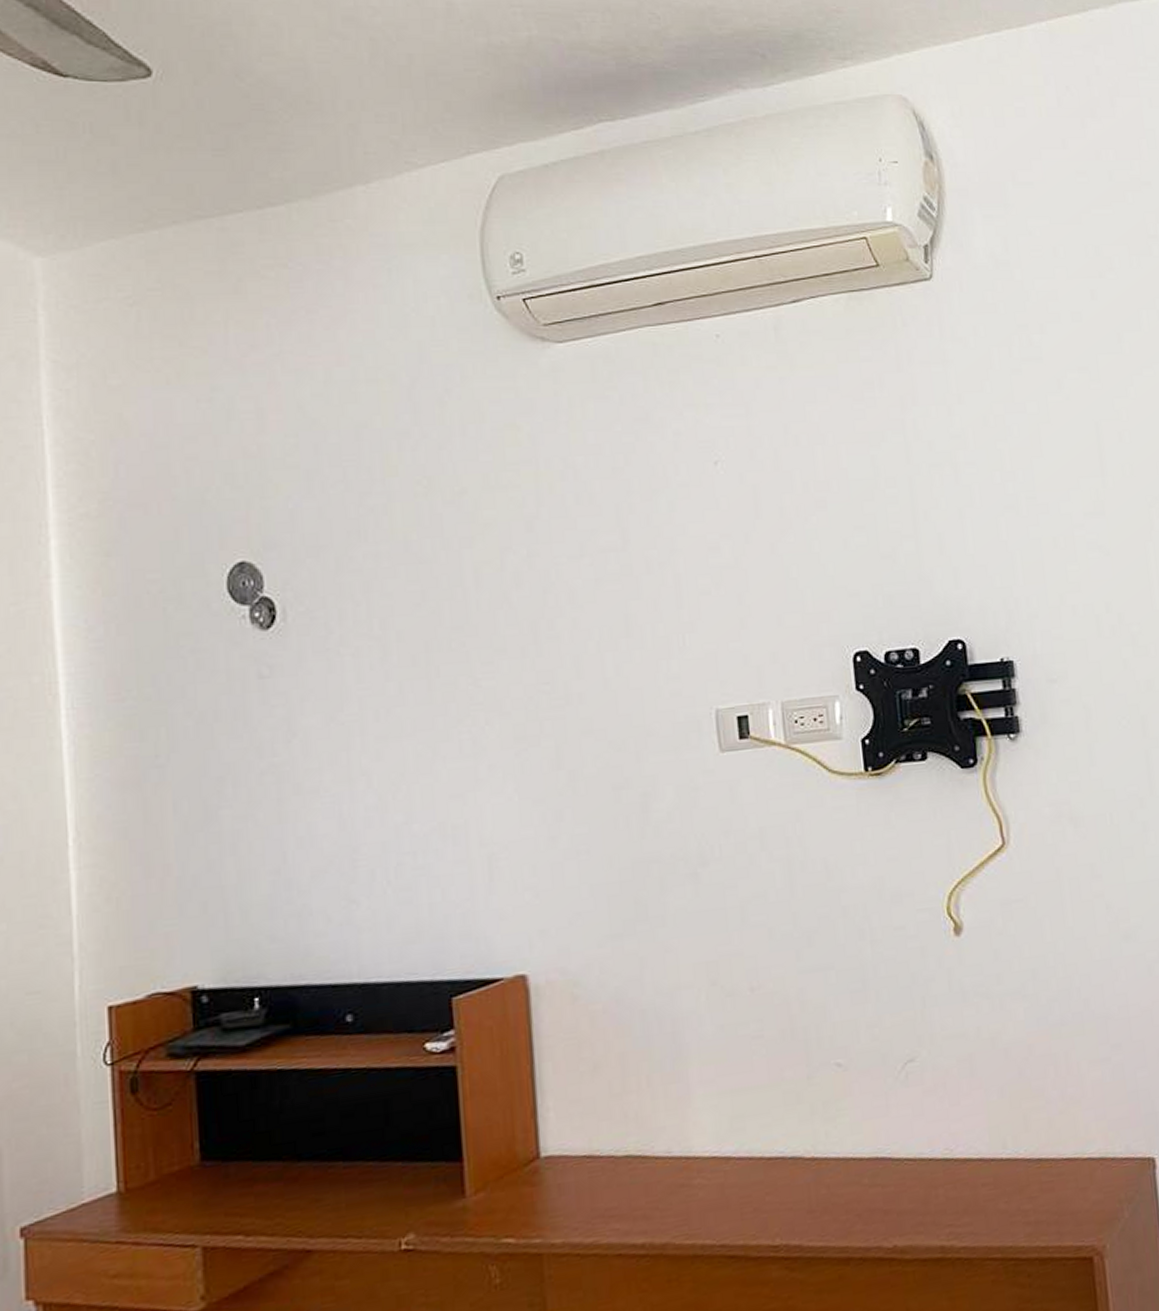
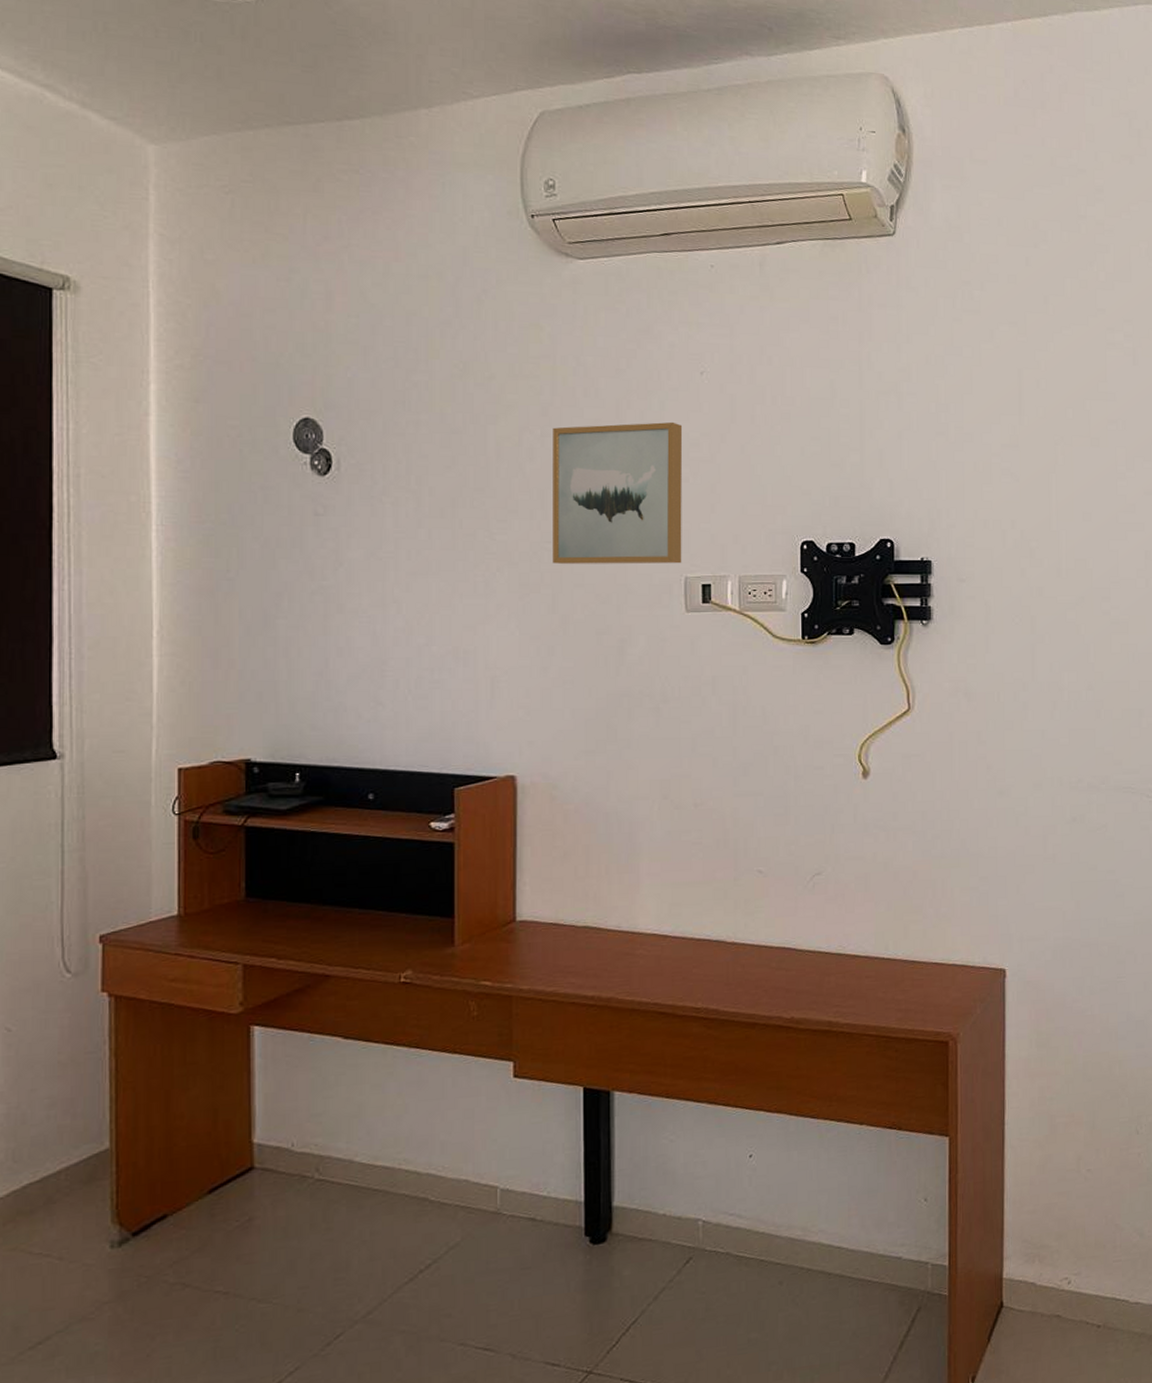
wall art: none [541,524,711,709] -> present [552,421,683,565]

